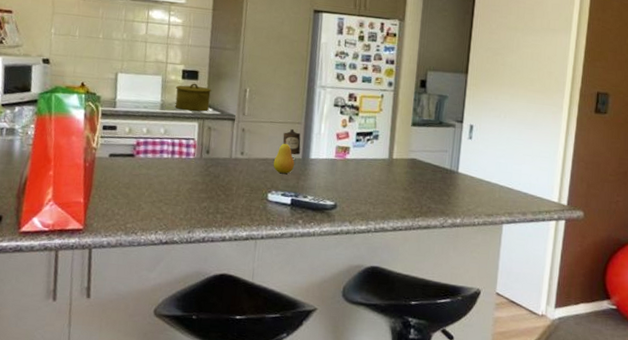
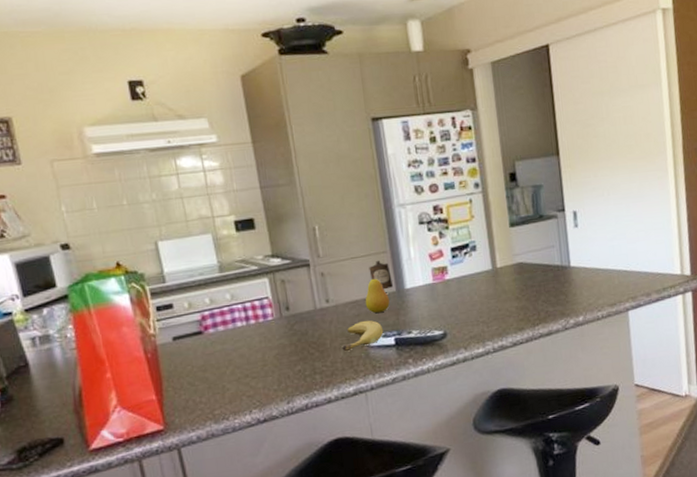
cooking pot: present [175,83,212,112] -> none [230,233,277,268]
fruit: none [244,177,284,201] -> present [342,320,384,352]

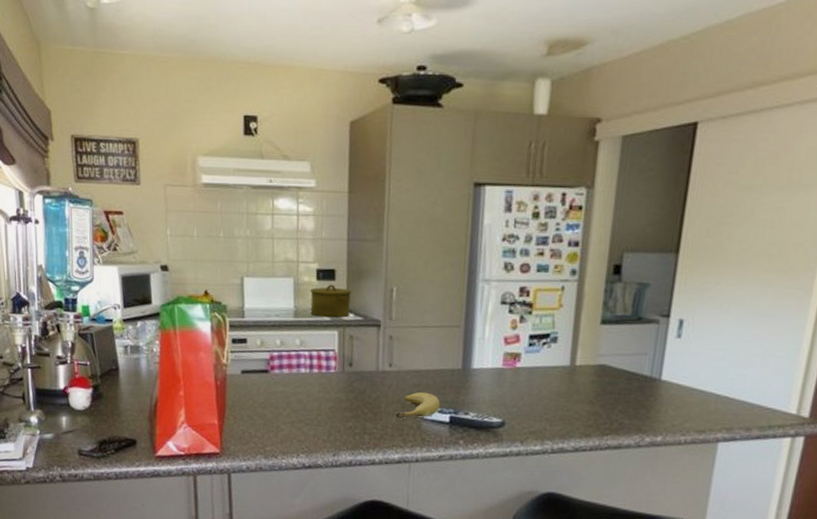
cooking pot: none [230,233,277,268] -> present [309,284,352,318]
fruit: present [365,274,390,314] -> none [427,347,453,388]
canister: present [369,261,393,290] -> none [438,334,460,365]

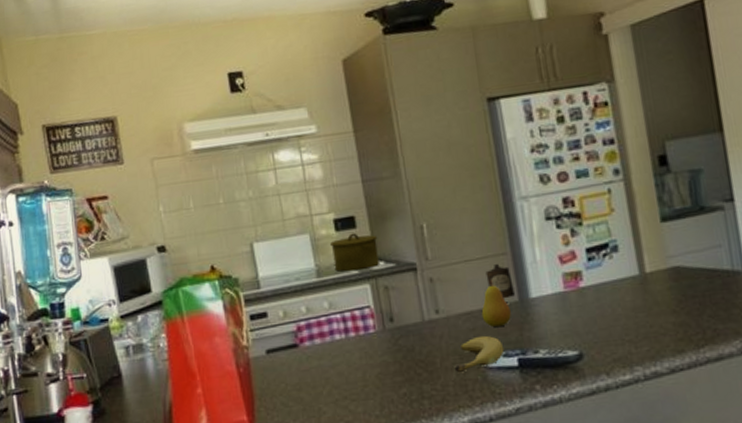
fruit: none [427,347,453,388] -> present [481,280,511,328]
canister: none [438,334,460,365] -> present [485,264,515,299]

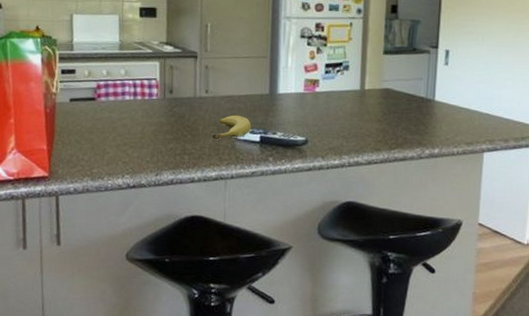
cooking pot: present [329,233,379,272] -> none [133,21,172,51]
fruit: present [481,280,511,328] -> none [239,75,262,111]
canister: present [485,264,515,299] -> none [248,64,267,91]

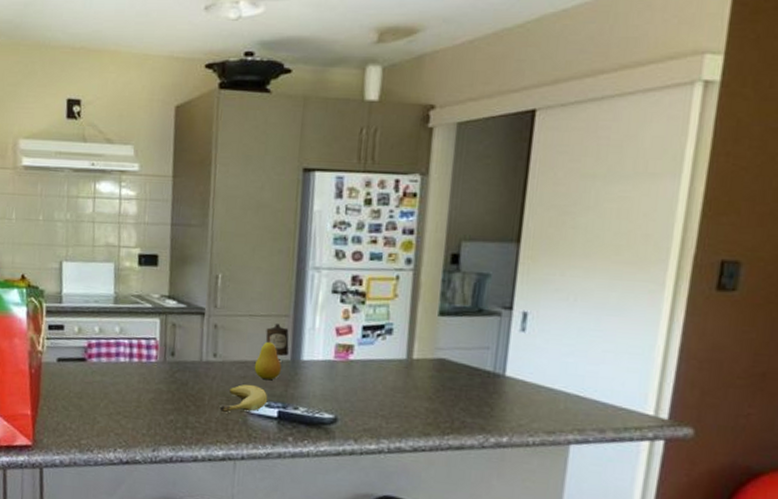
fruit: none [239,75,262,111] -> present [254,337,281,380]
canister: none [248,64,267,91] -> present [266,324,289,357]

